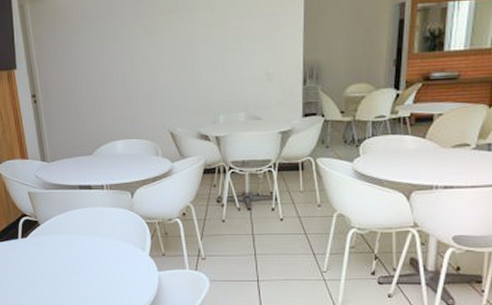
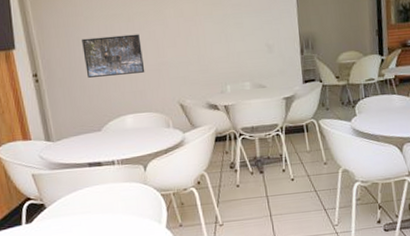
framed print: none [78,57,138,101] -> present [82,34,145,78]

